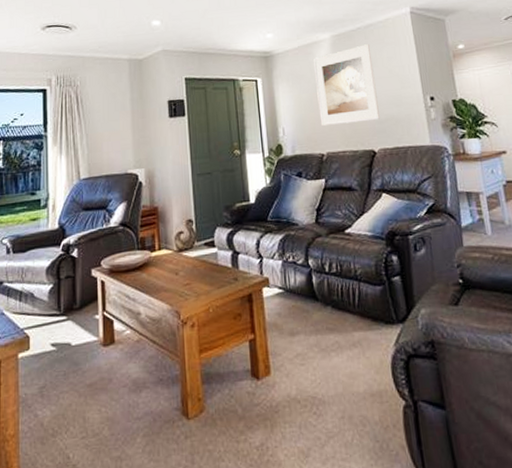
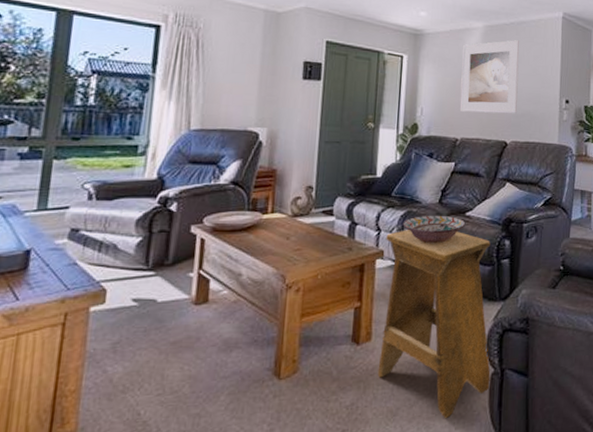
stool: none [269,251,403,460] -> present [377,230,491,419]
decorative bowl: none [283,235,347,266] -> present [403,215,466,243]

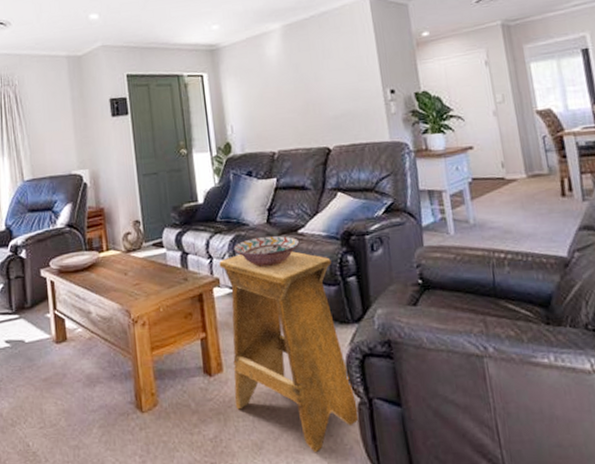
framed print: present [459,40,520,114] -> none [263,34,335,122]

